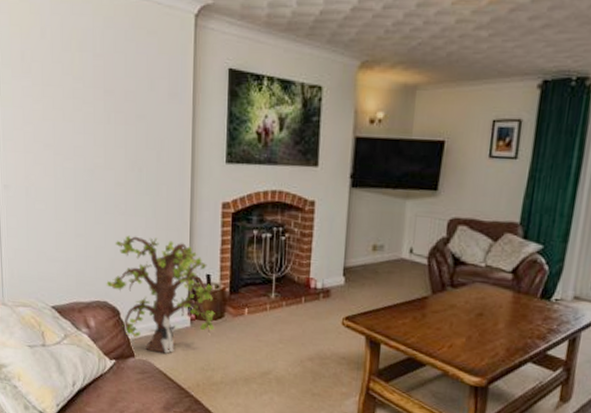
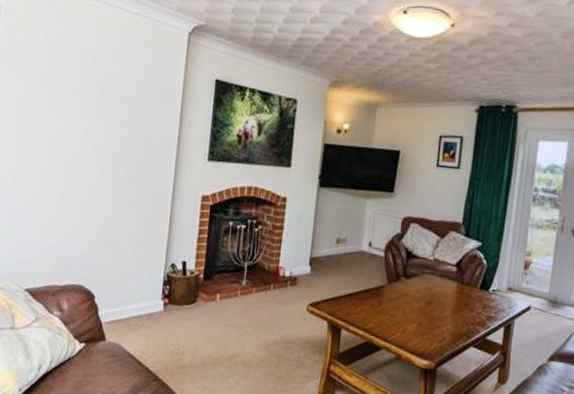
tree: present [106,235,215,354] -> none [83,222,188,337]

